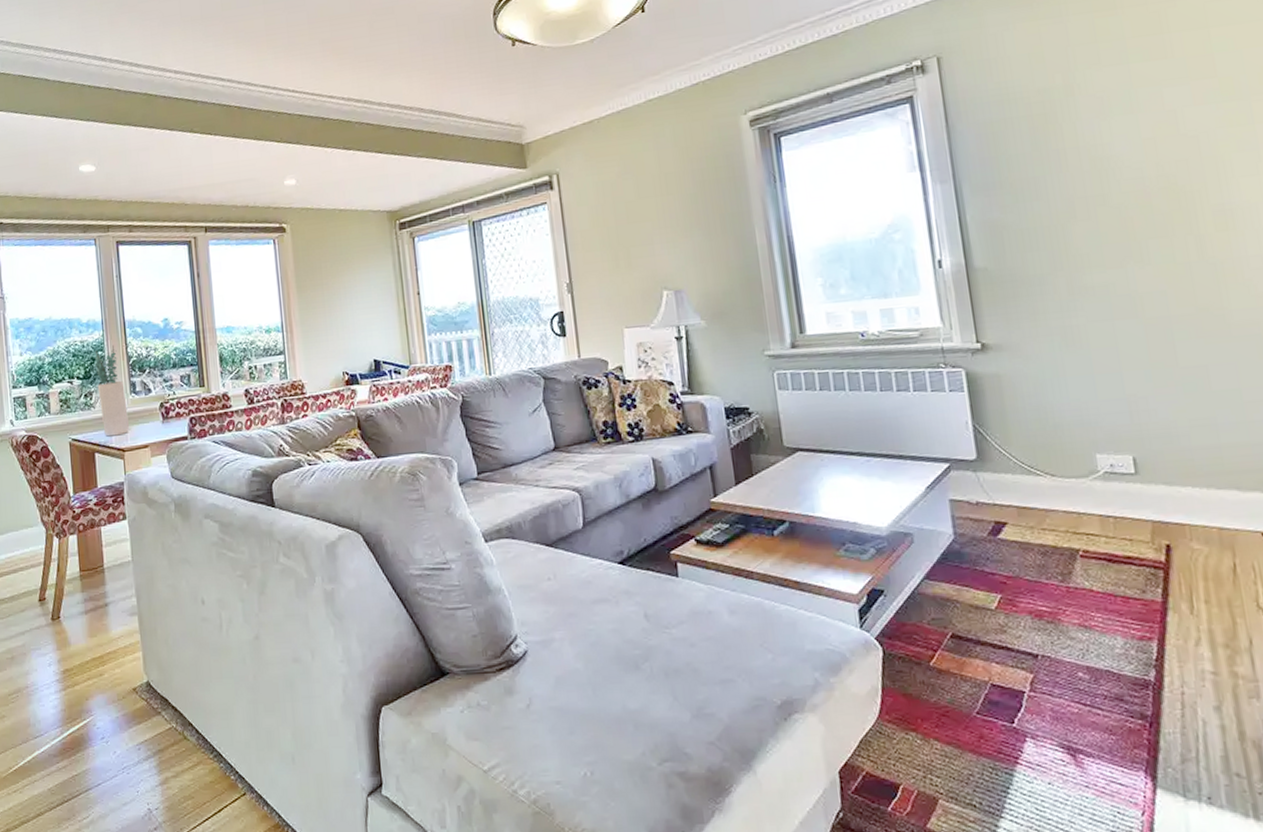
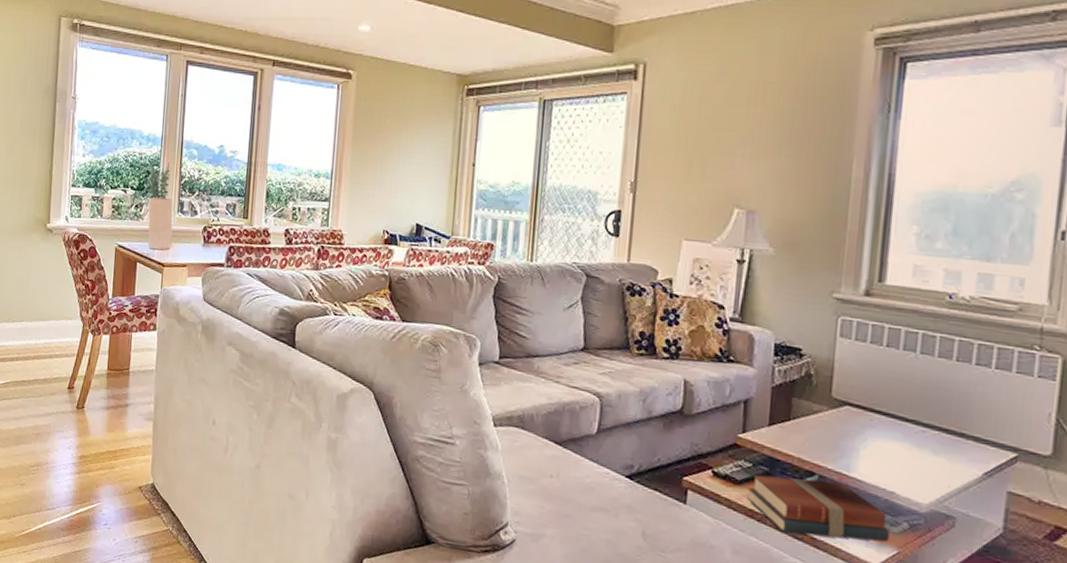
books: none [730,525,862,583] -> present [747,474,890,542]

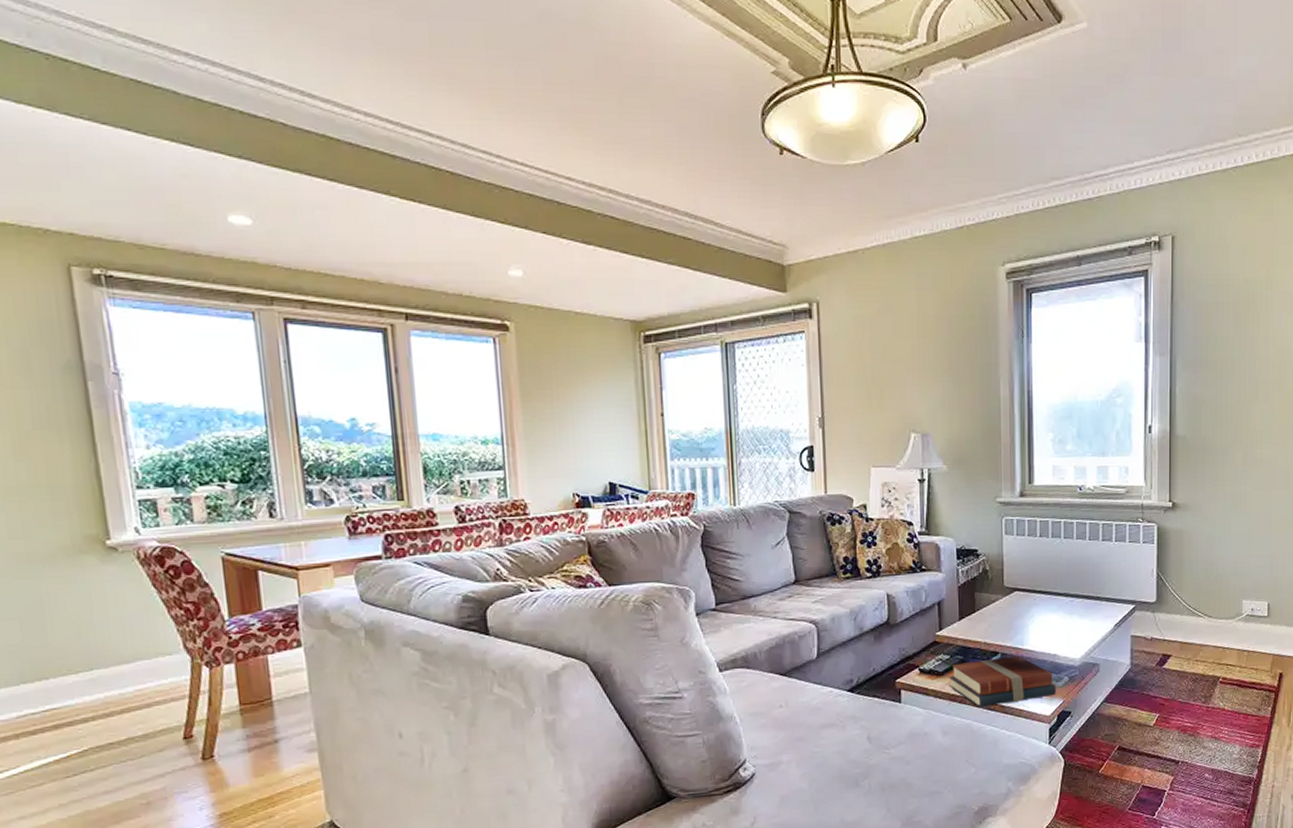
vase: present [148,162,174,251] -> none [255,445,306,552]

